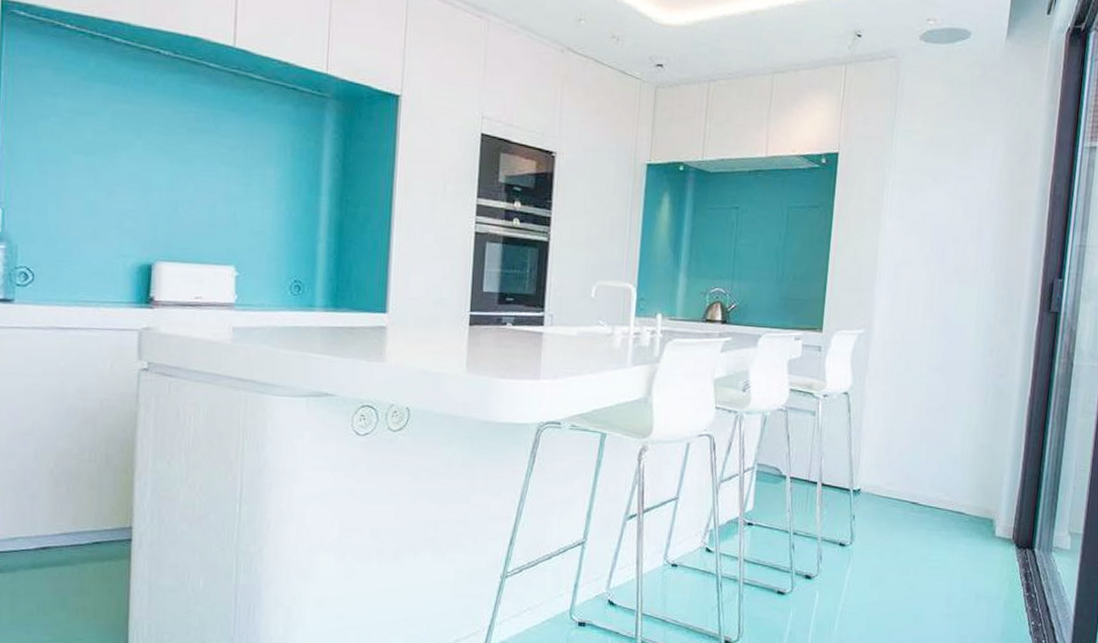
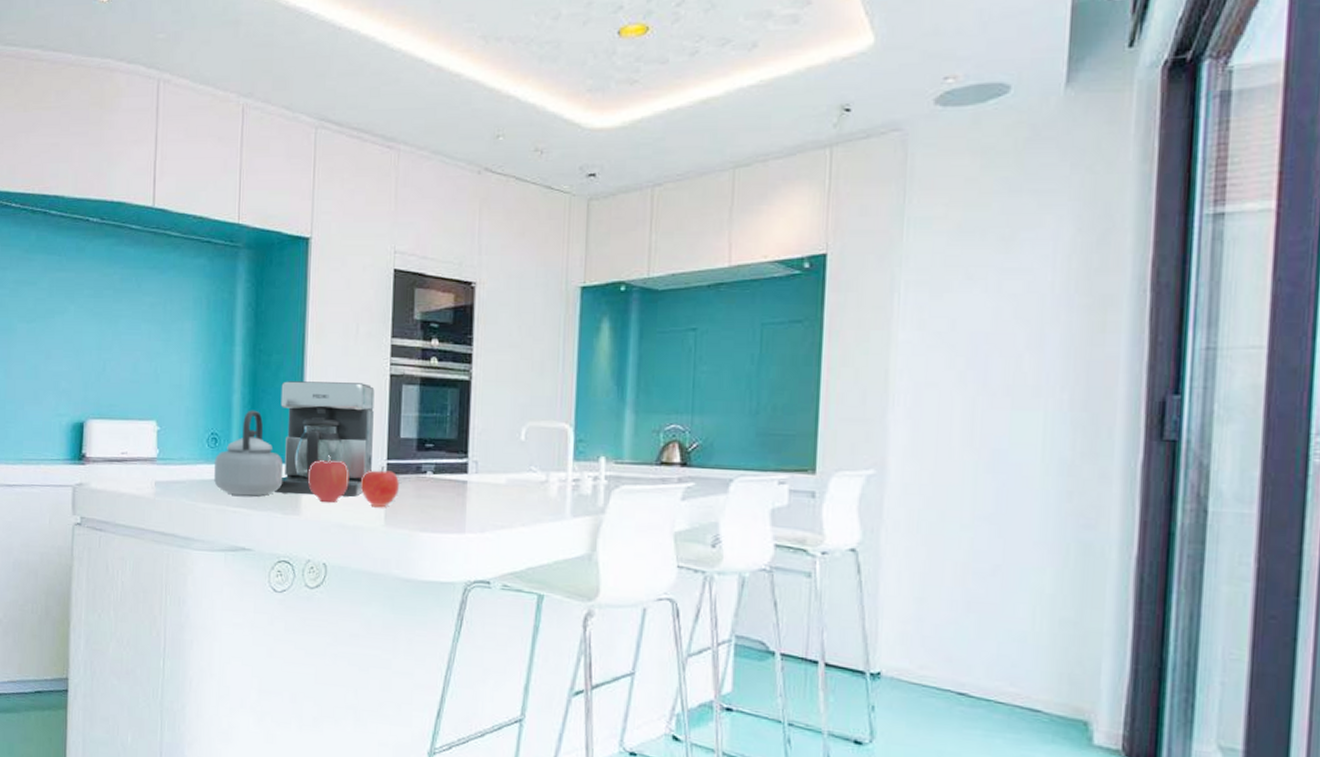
teapot: none [297,259,369,345] -> present [214,410,284,497]
coffee maker: none [359,233,460,346] -> present [275,381,375,498]
fruit: none [392,306,434,350] -> present [307,455,349,502]
fruit: none [444,317,481,355] -> present [360,466,399,507]

